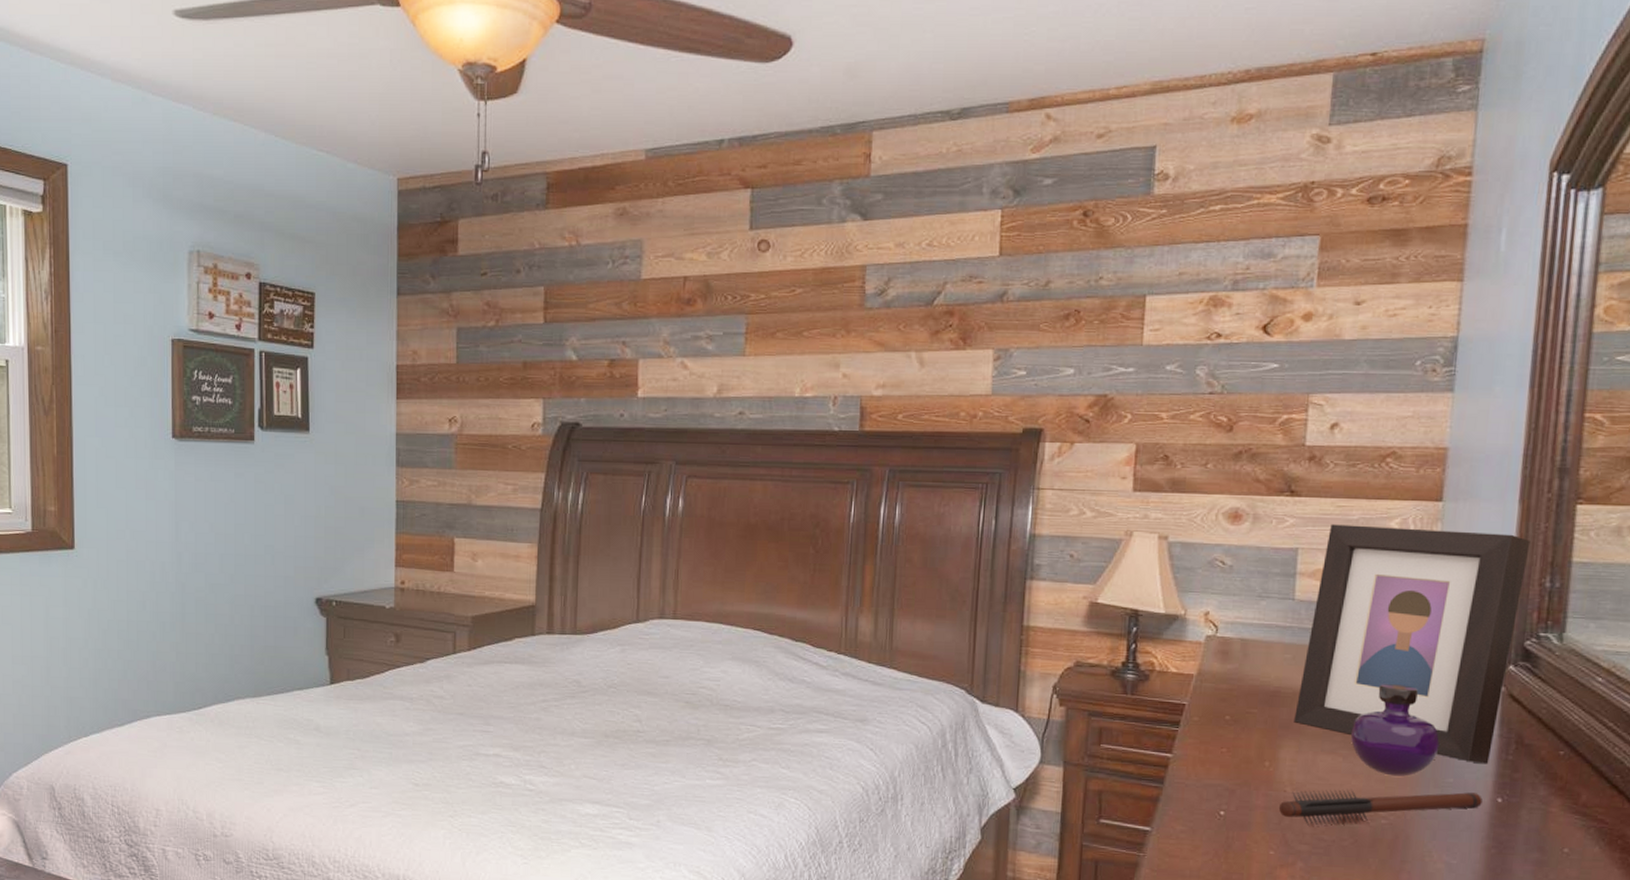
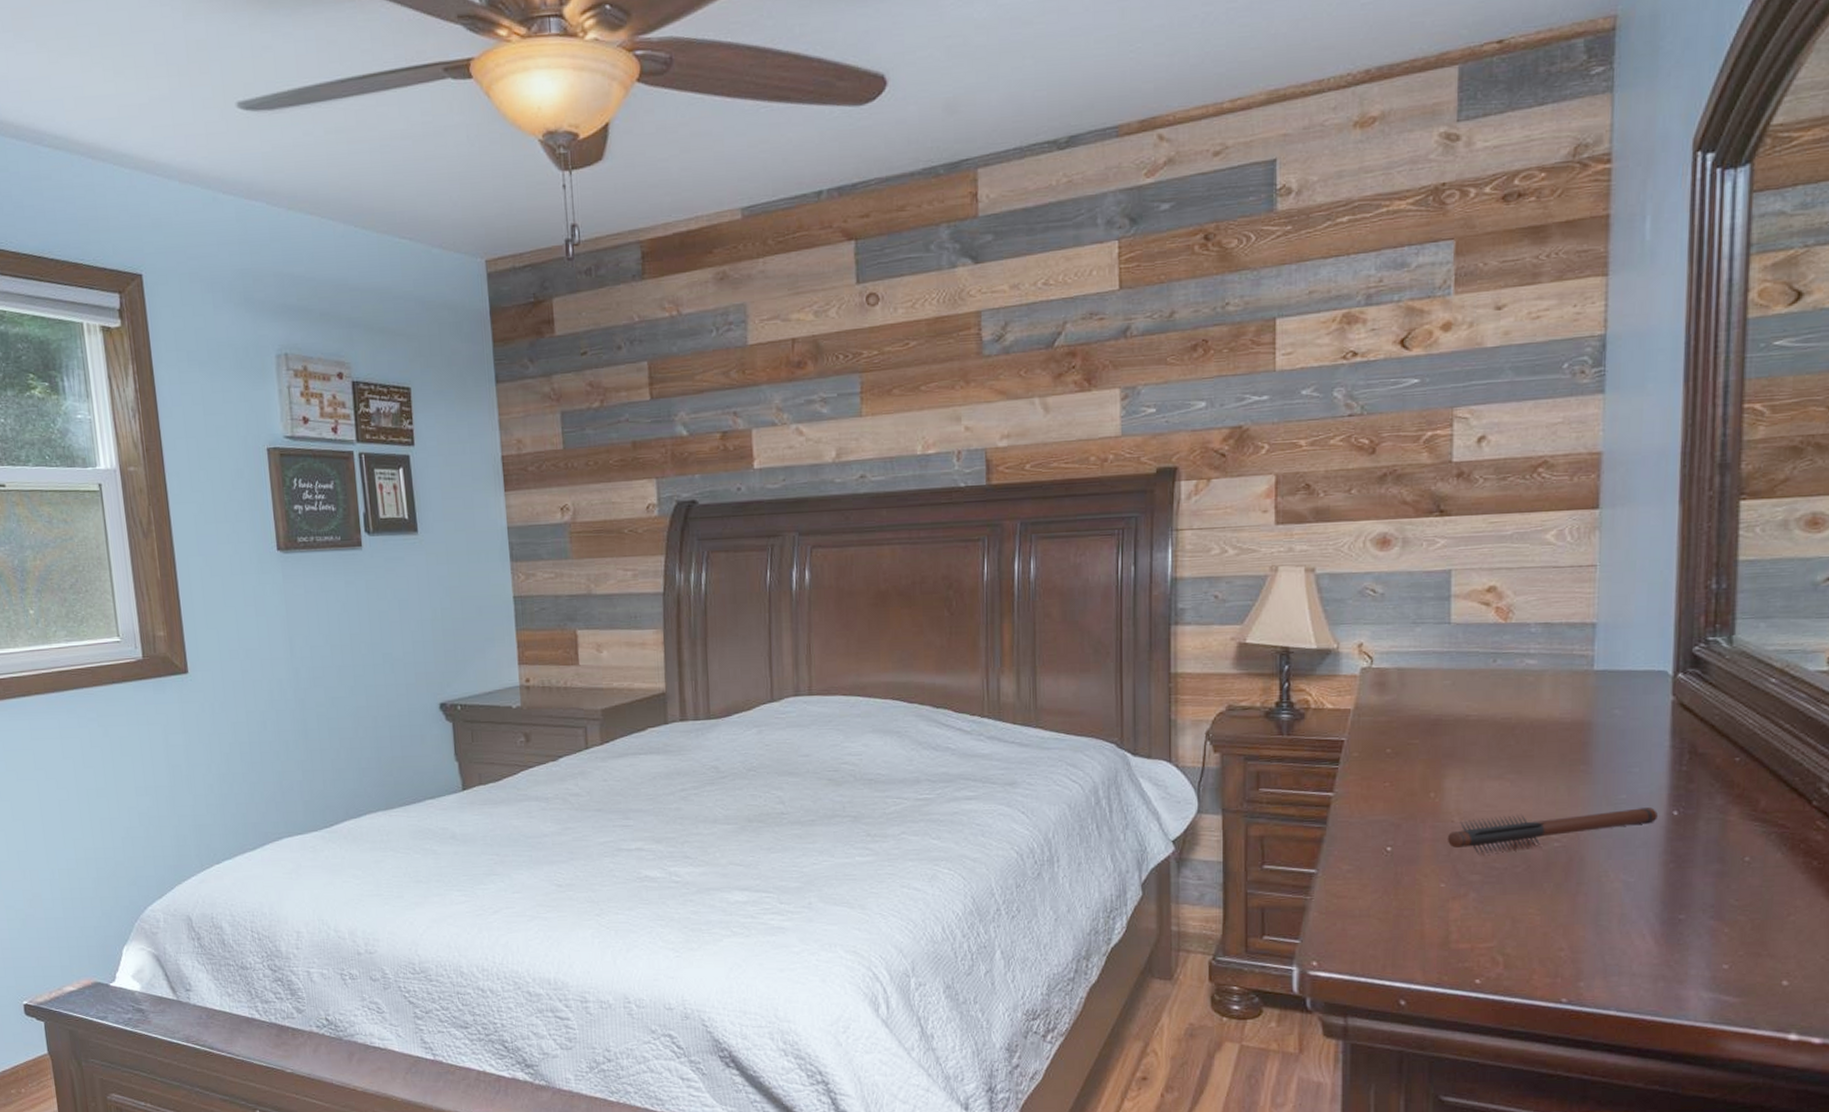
picture frame: present [1294,524,1530,764] -> none [1458,537,1693,777]
perfume bottle: present [1350,684,1440,777] -> none [1517,702,1610,797]

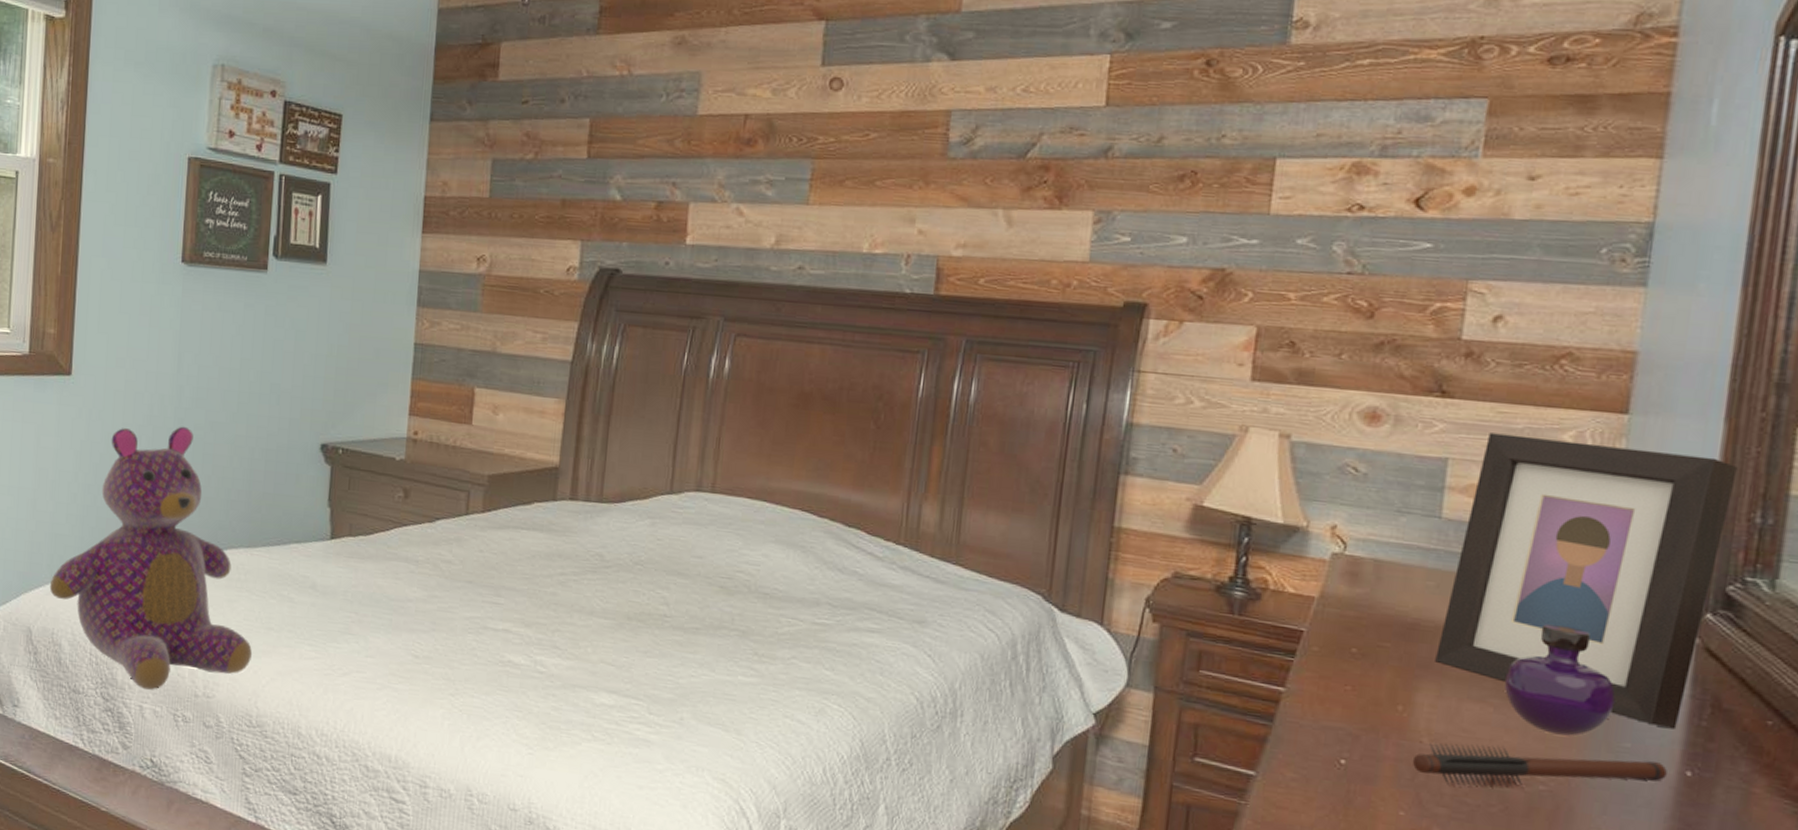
teddy bear: none [201,706,406,956] -> present [49,426,253,691]
picture frame: none [1458,537,1693,777] -> present [1435,433,1738,729]
perfume bottle: none [1517,702,1610,797] -> present [1504,624,1616,737]

